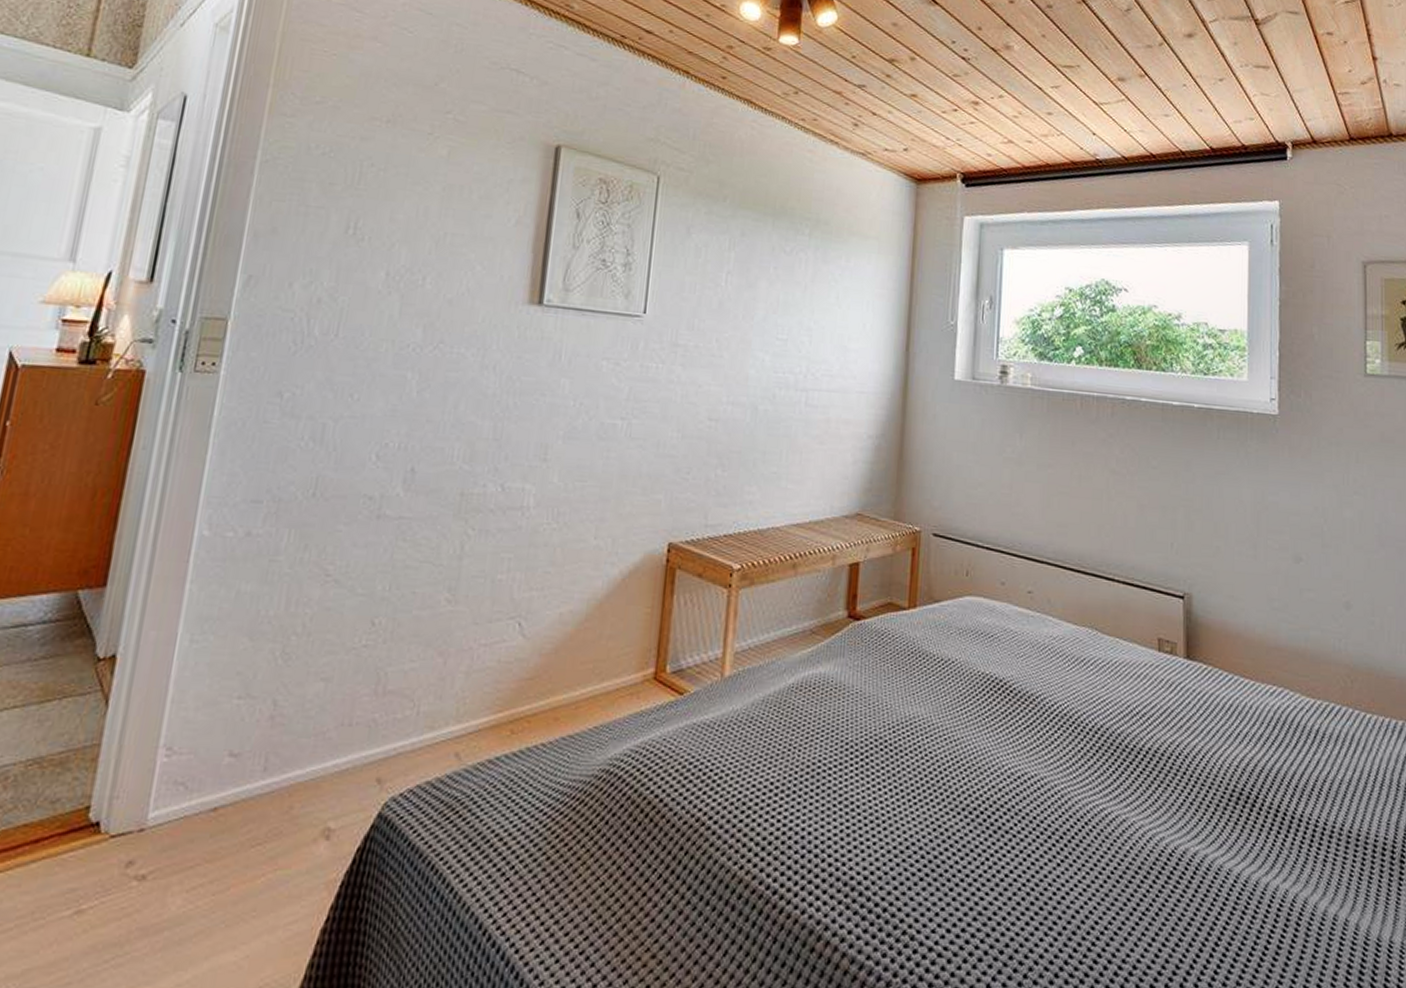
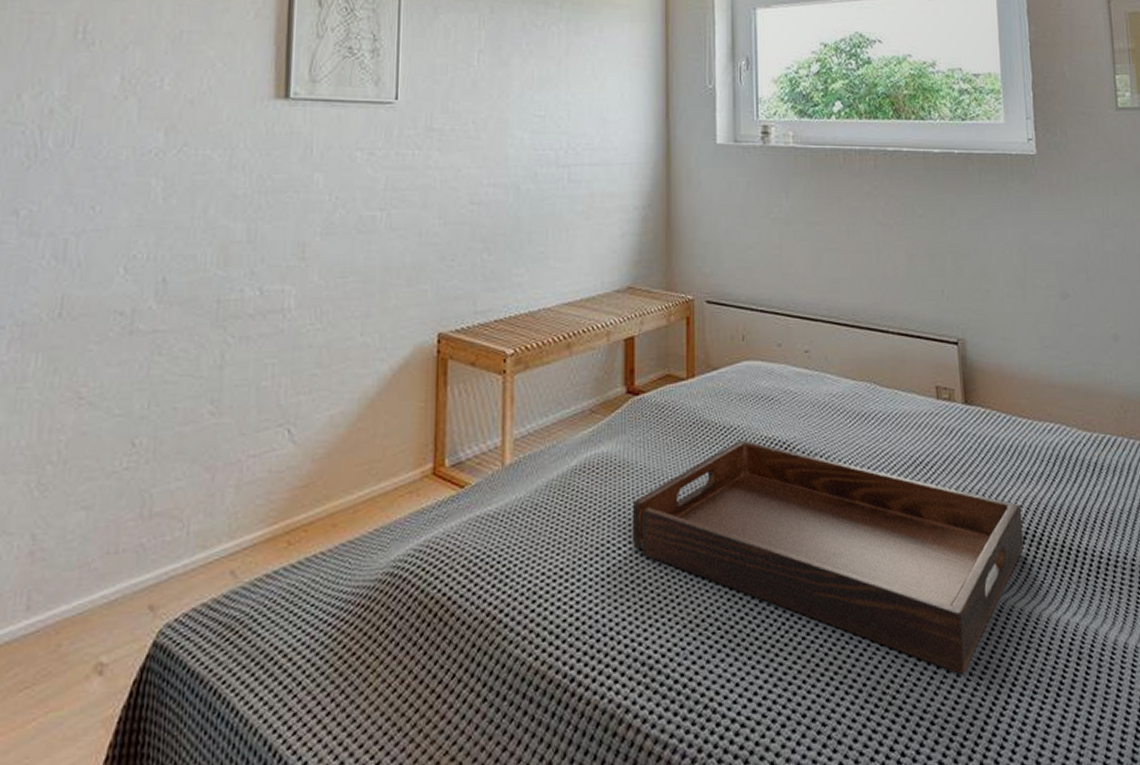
serving tray: none [843,673,1238,928] -> present [632,439,1024,674]

